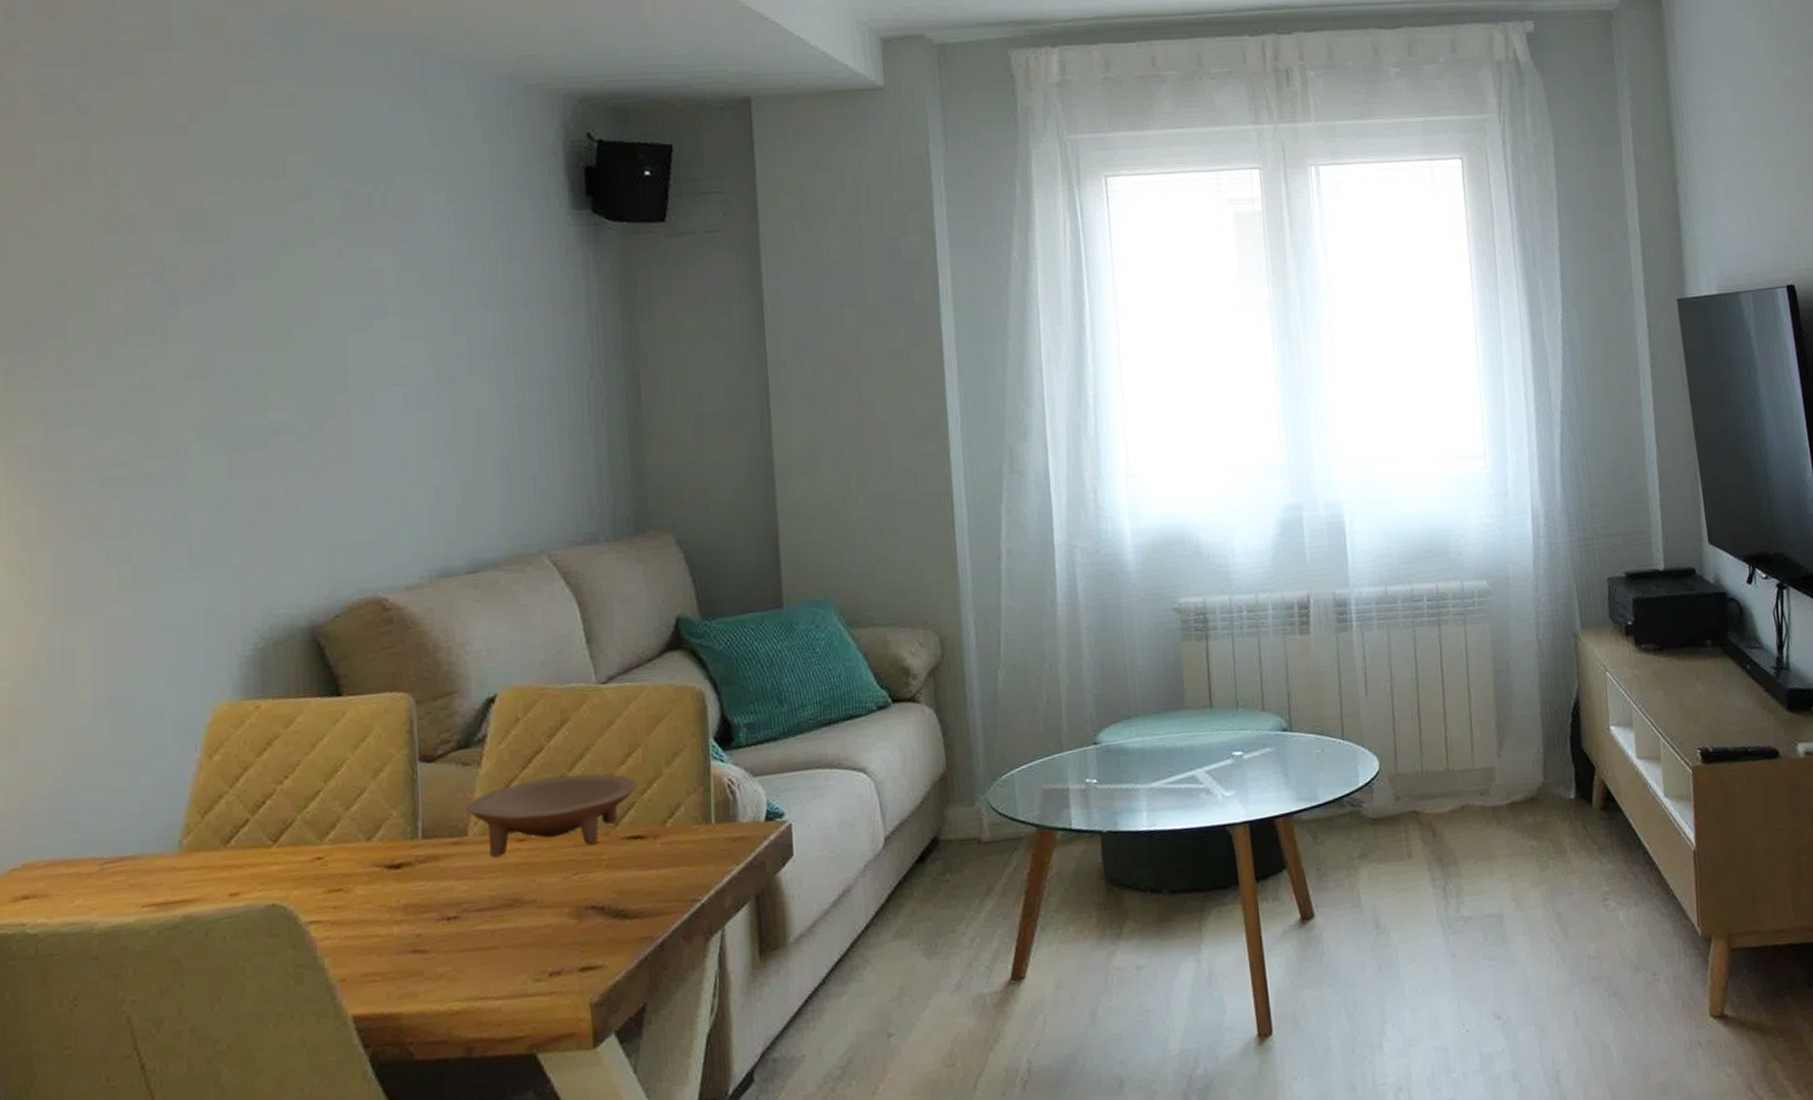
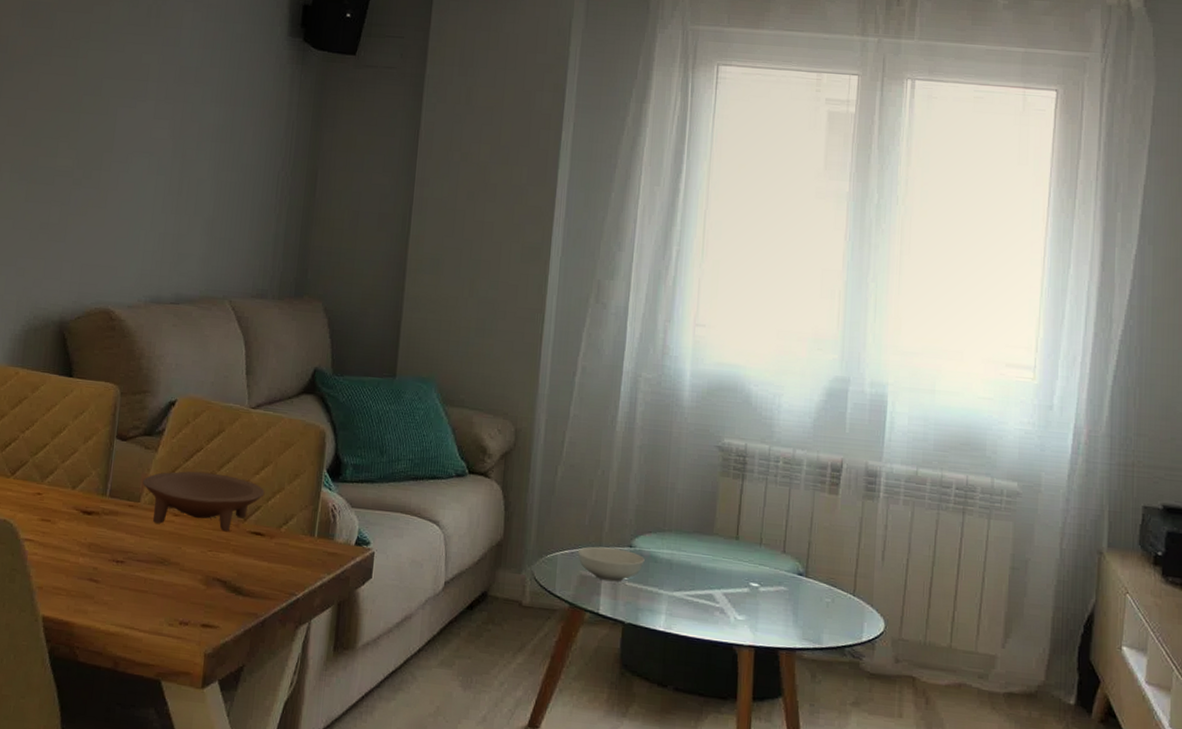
bowl: none [1035,749,1114,790] -> present [577,546,645,582]

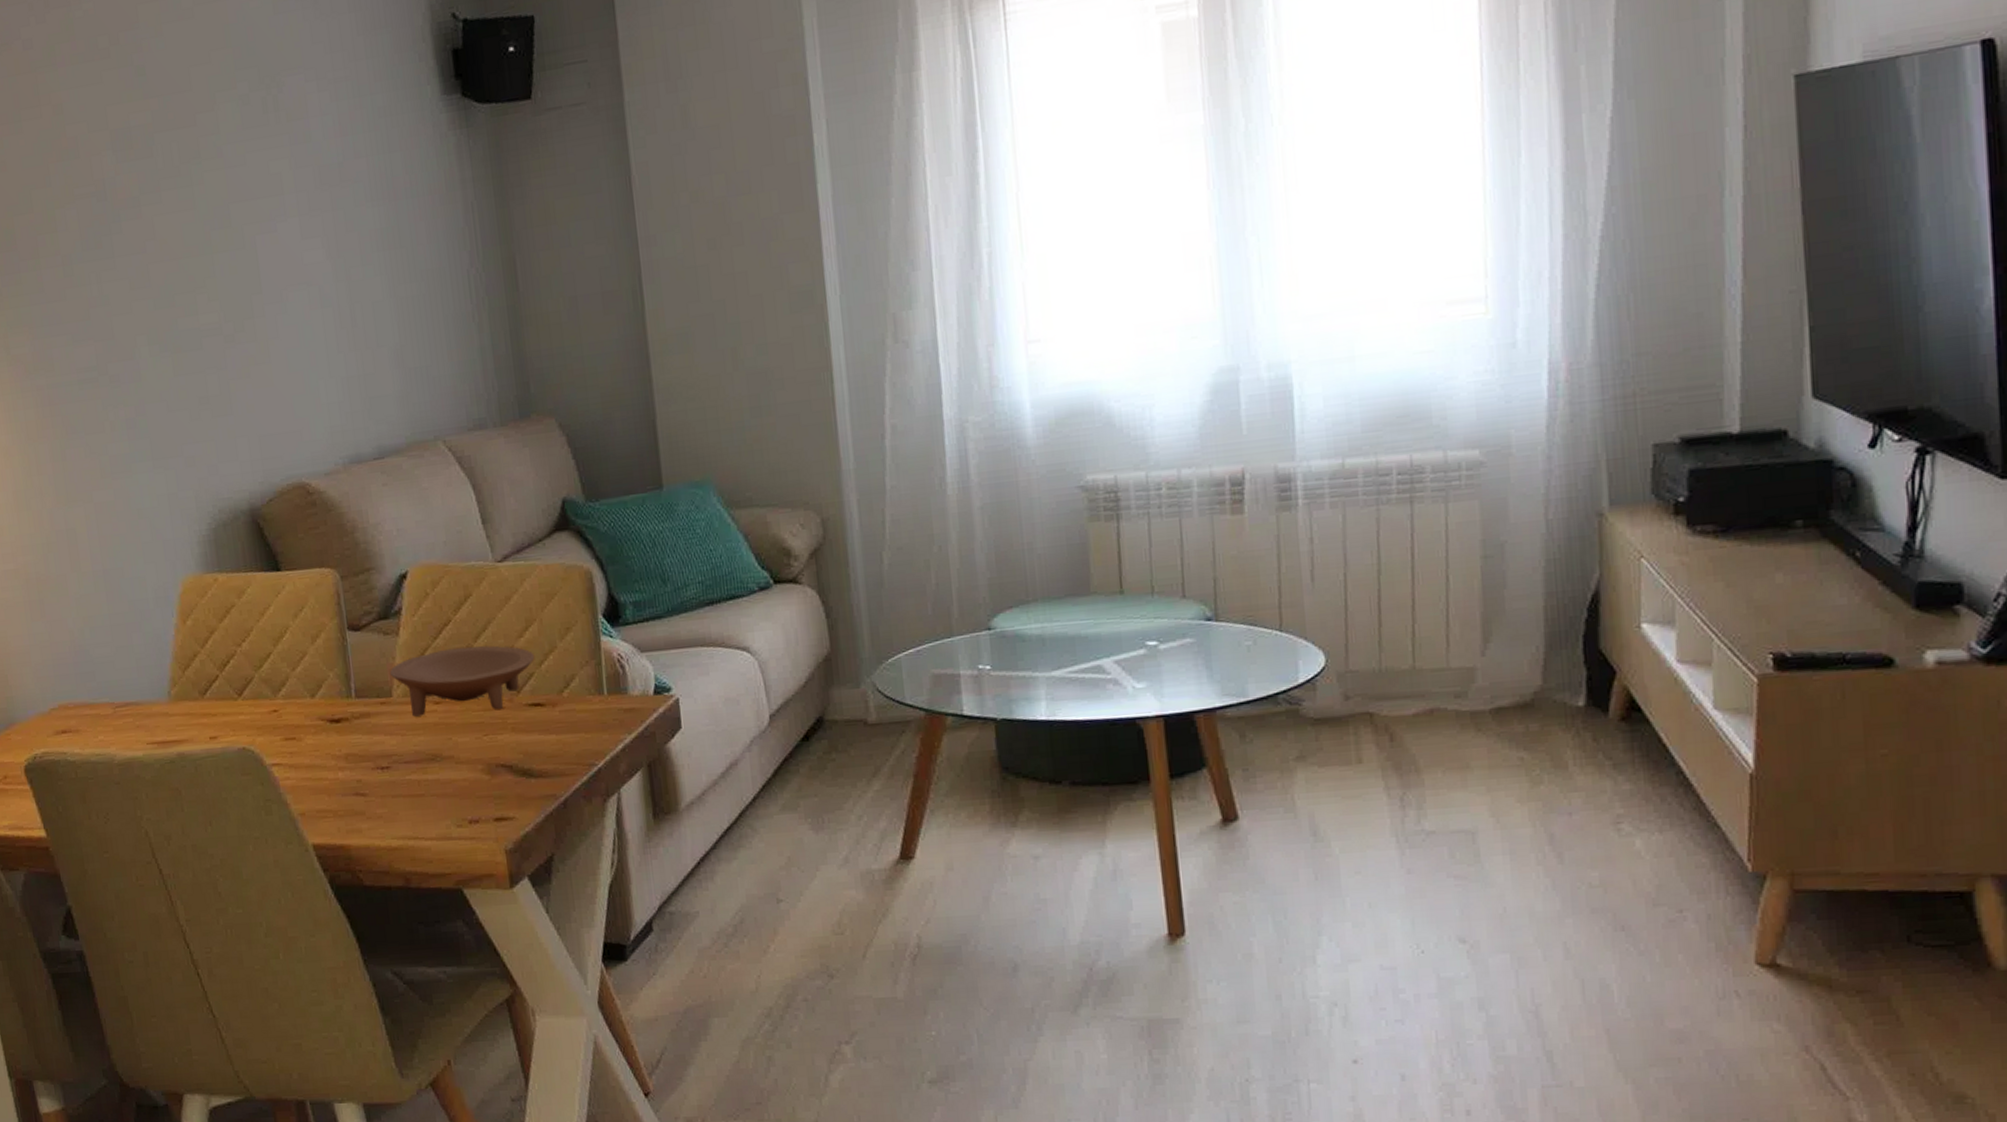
bowl: present [577,546,645,582] -> none [924,634,1010,676]

